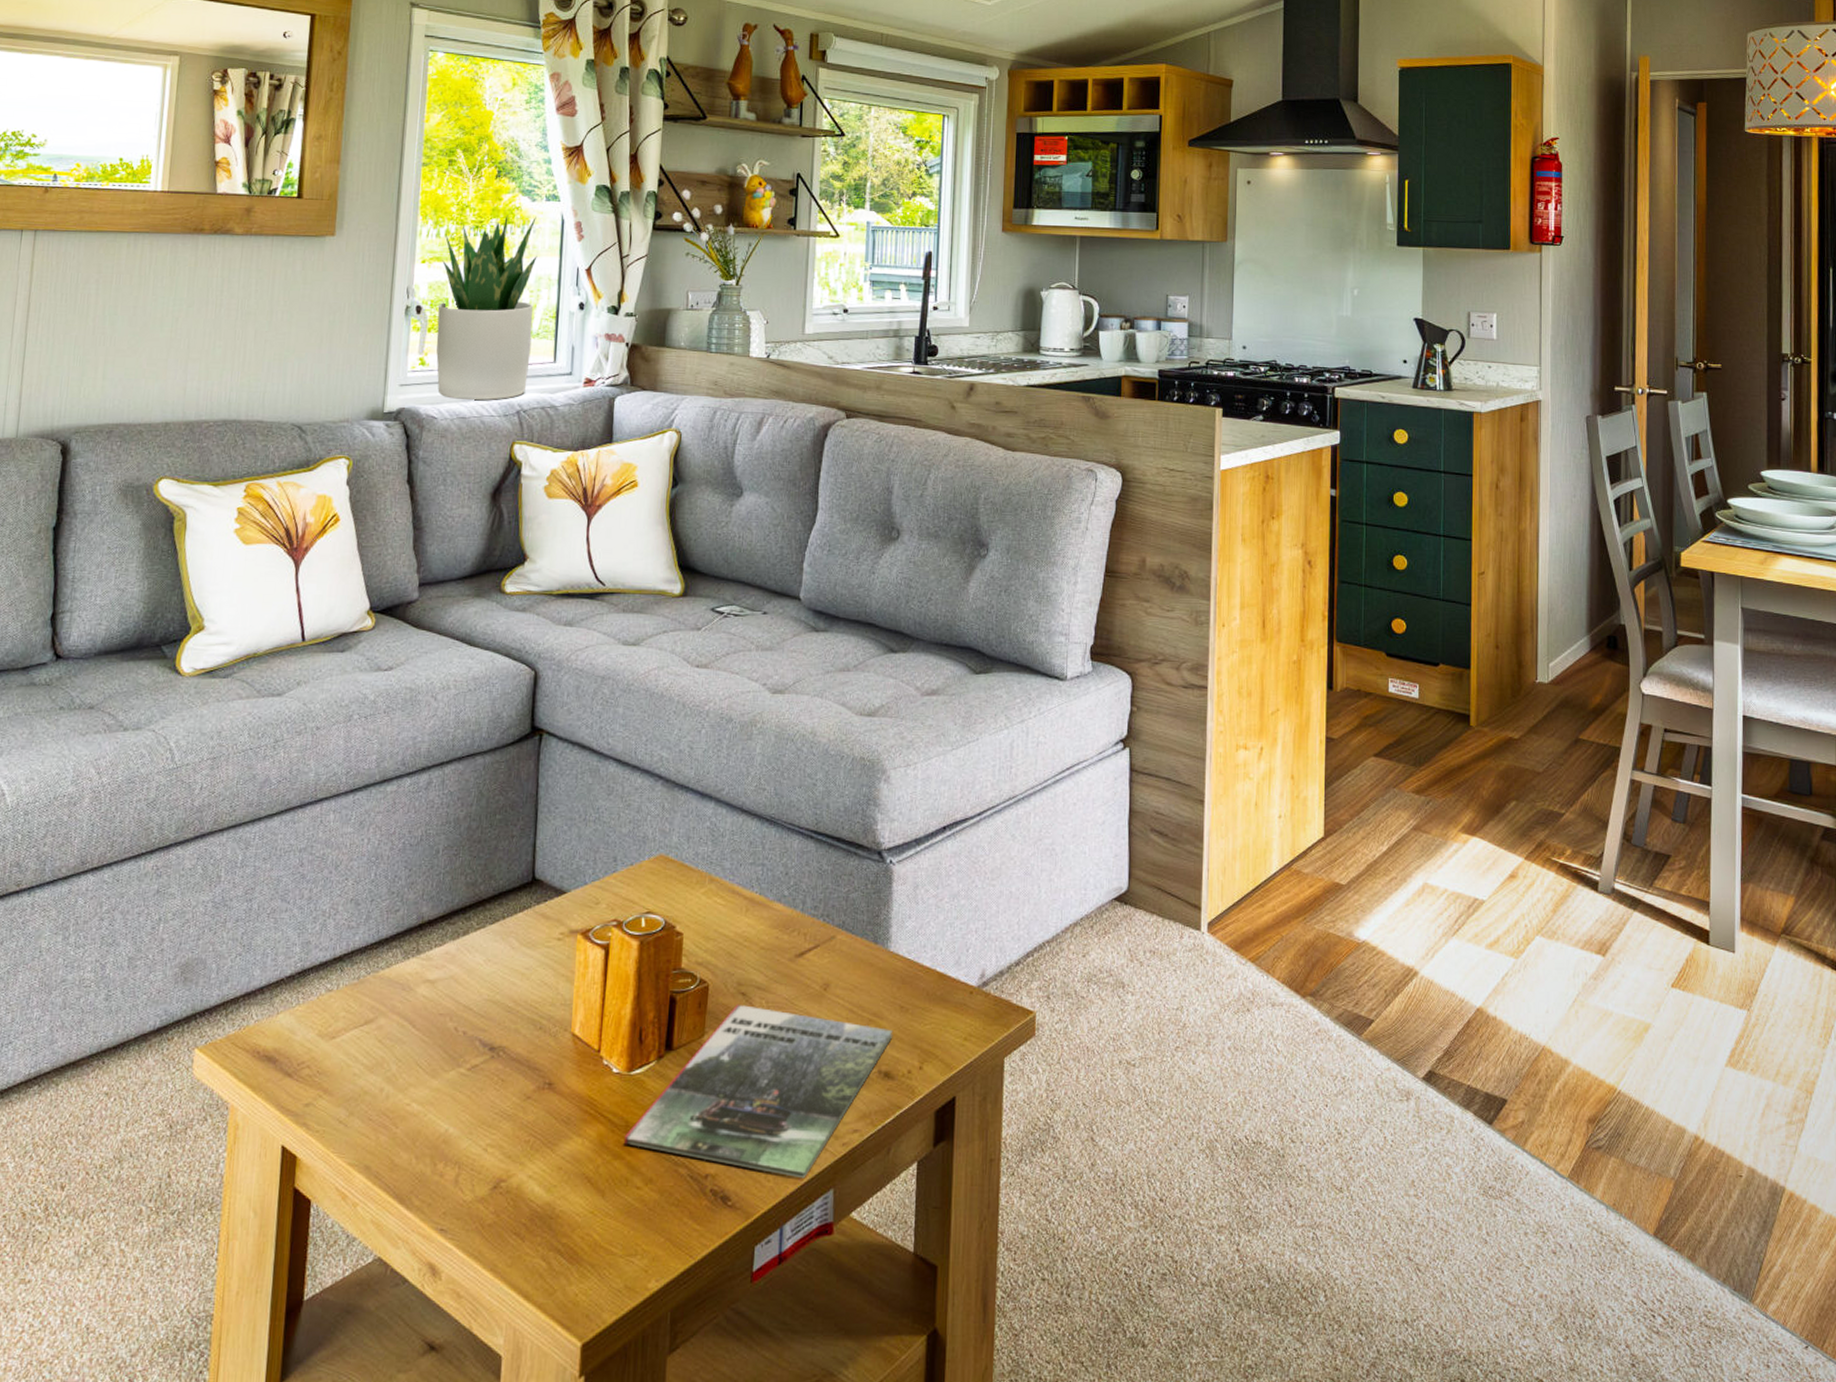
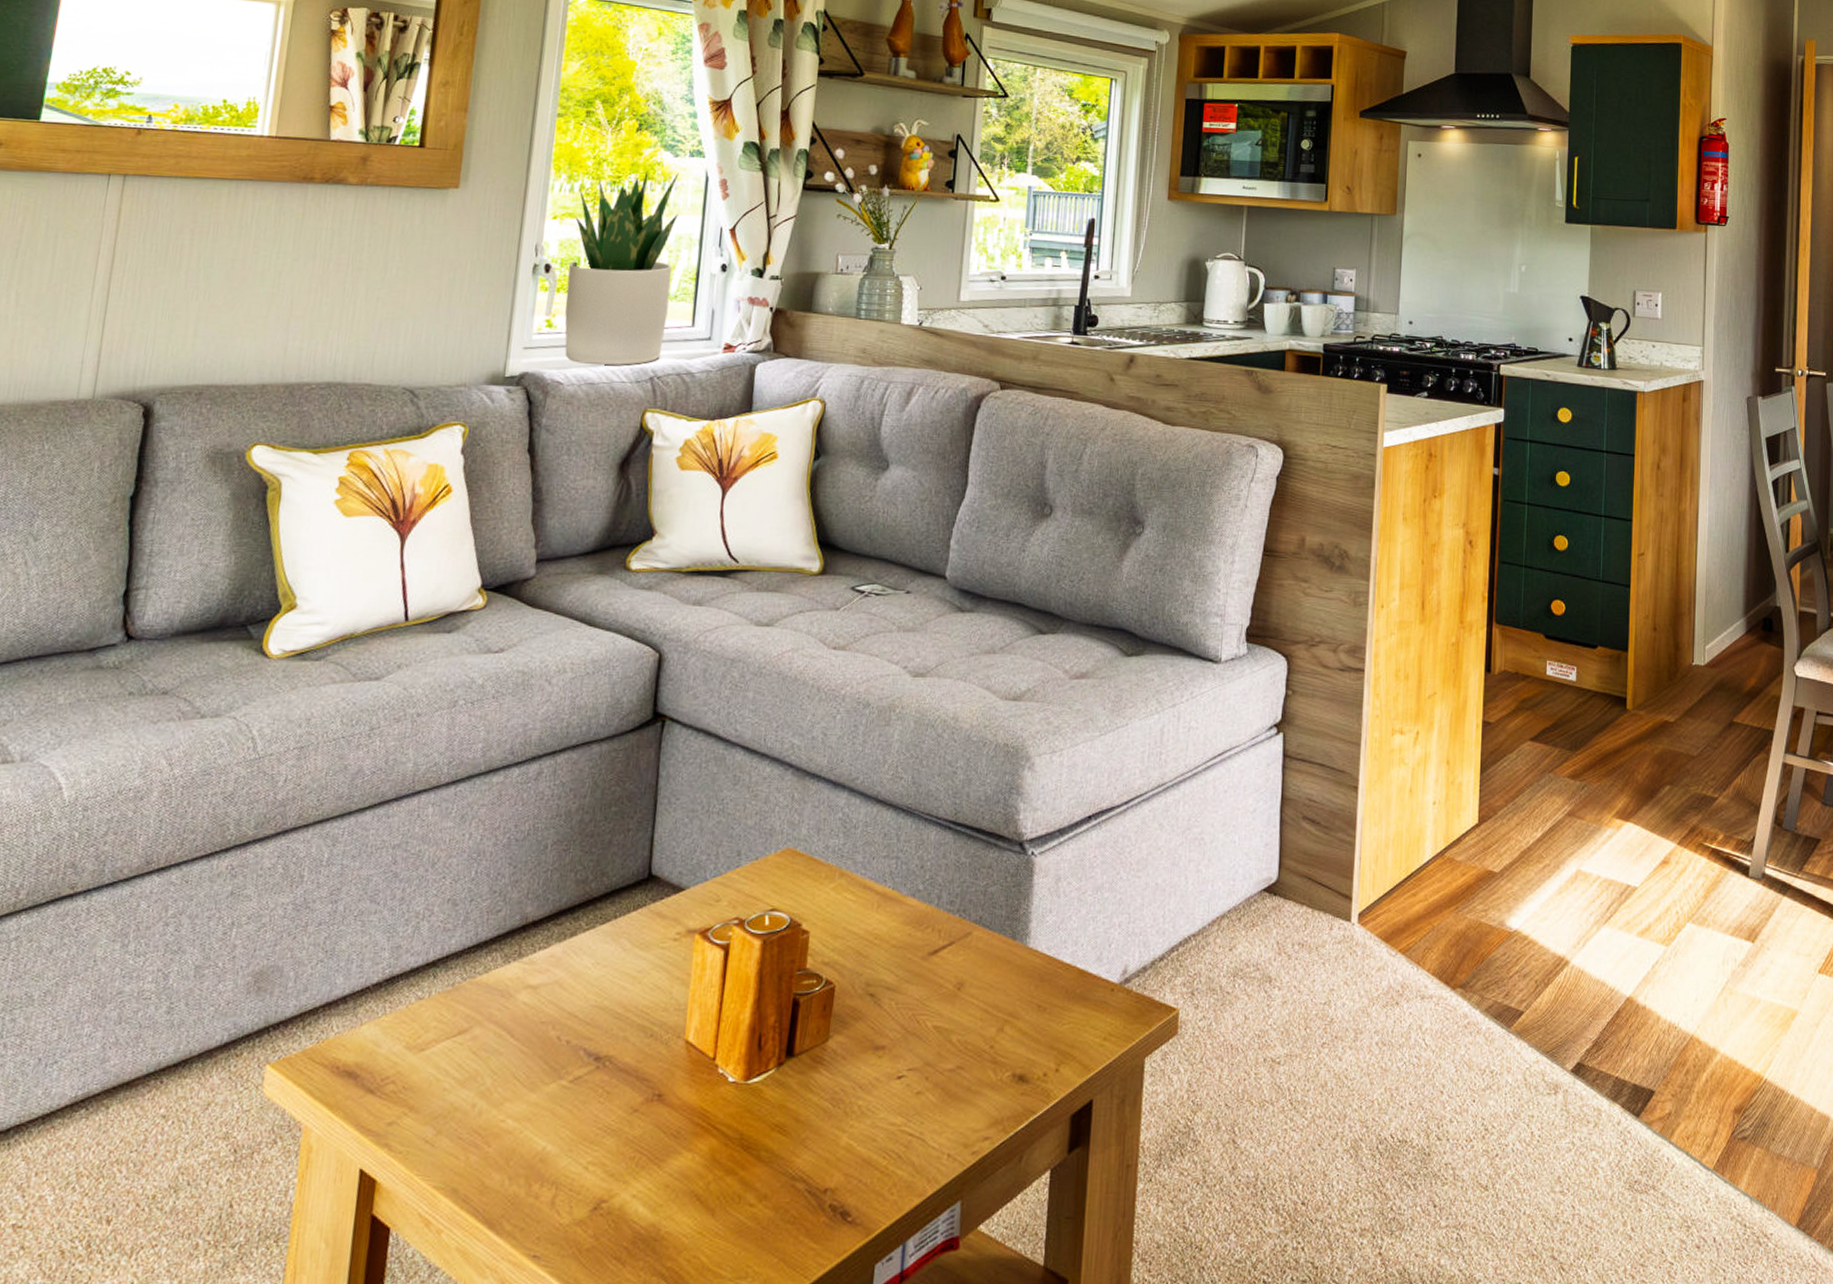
magazine: present [623,1004,893,1179] -> none [737,1006,1030,1191]

